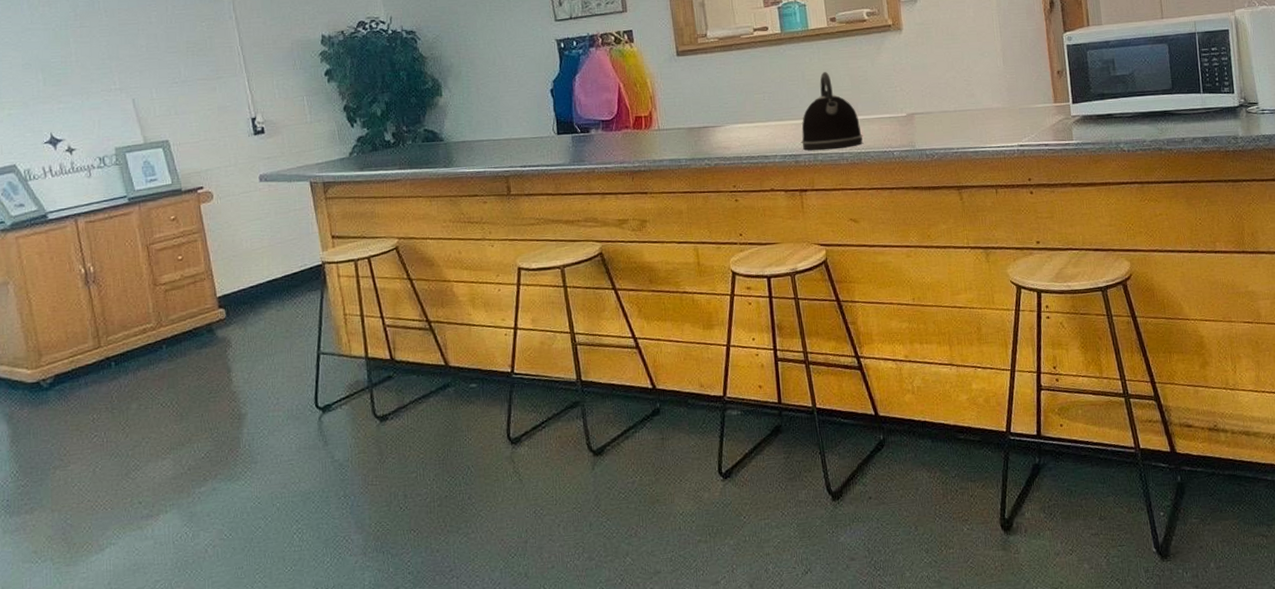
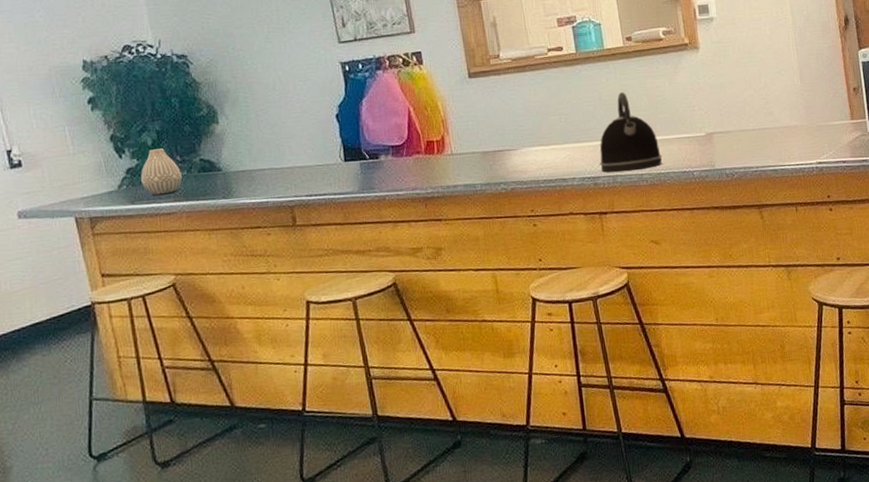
vase: none [370,119,407,164] -> present [141,148,182,197]

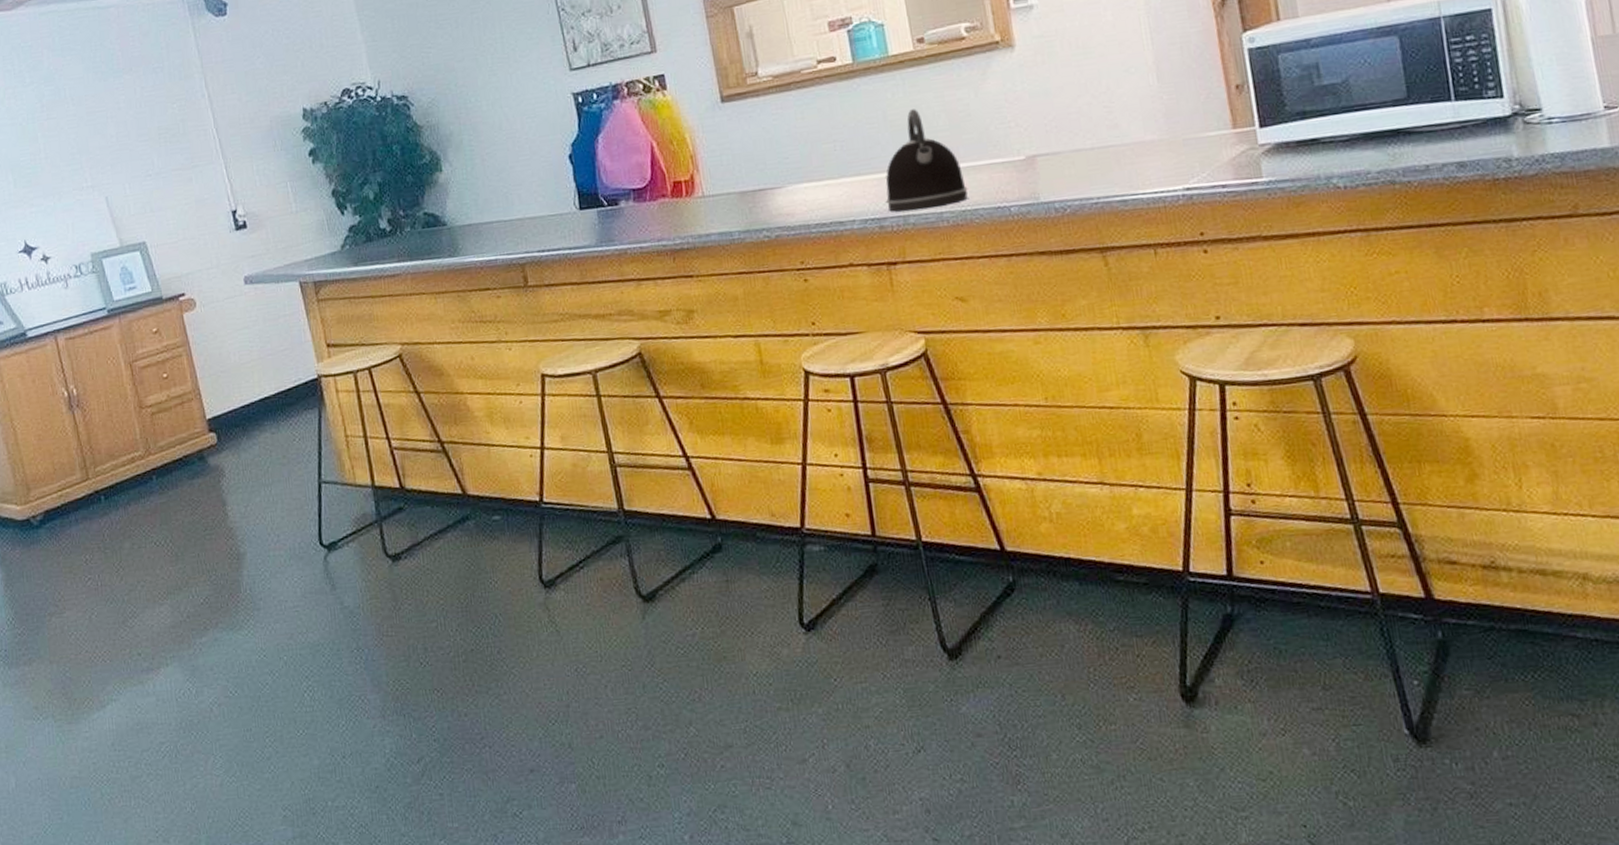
vase: present [141,148,182,197] -> none [363,202,406,257]

